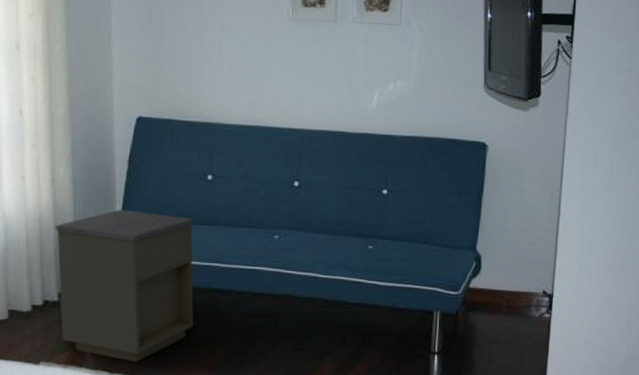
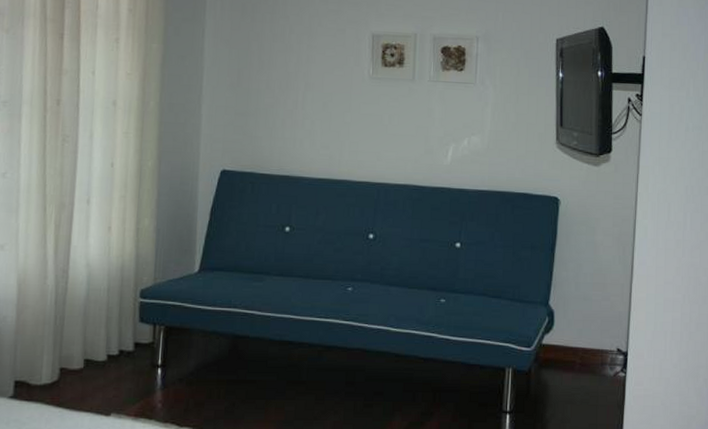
nightstand: present [55,209,194,362] -> none [134,259,270,415]

